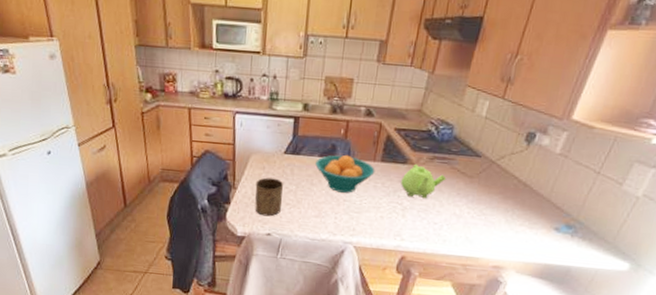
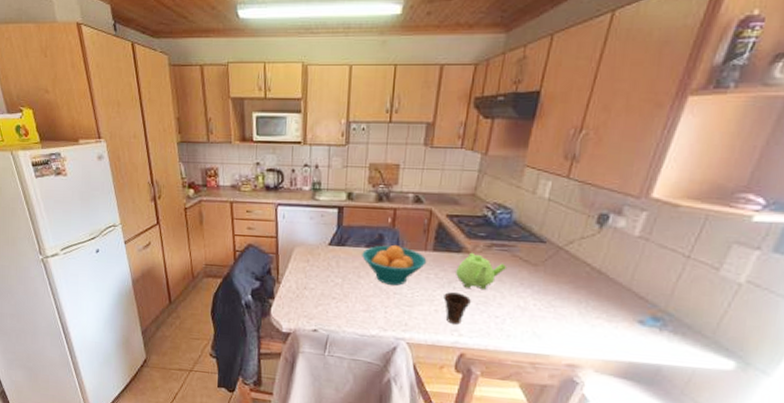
cup: present [255,177,284,217] -> none [299,270,330,312]
cup: none [389,200,413,230] -> present [443,292,471,325]

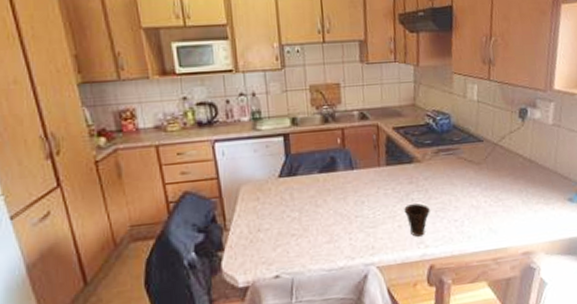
fruit bowl: present [362,244,427,286] -> none [316,165,382,209]
teapot: present [456,252,508,289] -> none [411,160,456,197]

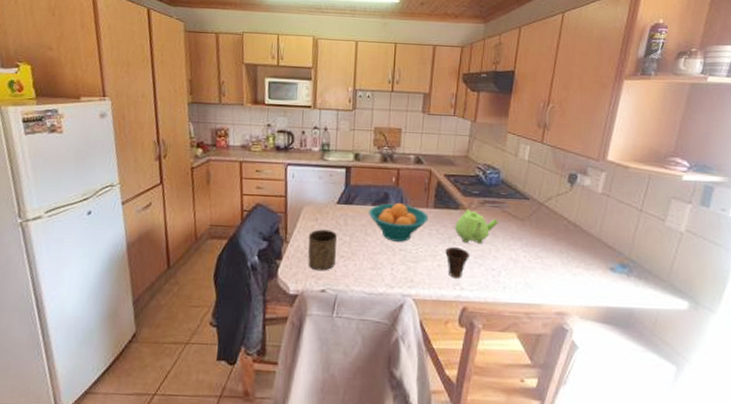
cup: none [251,208,286,256] -> present [308,229,338,271]
fruit bowl: none [316,165,382,209] -> present [369,202,429,242]
teapot: none [411,160,456,197] -> present [455,209,499,243]

